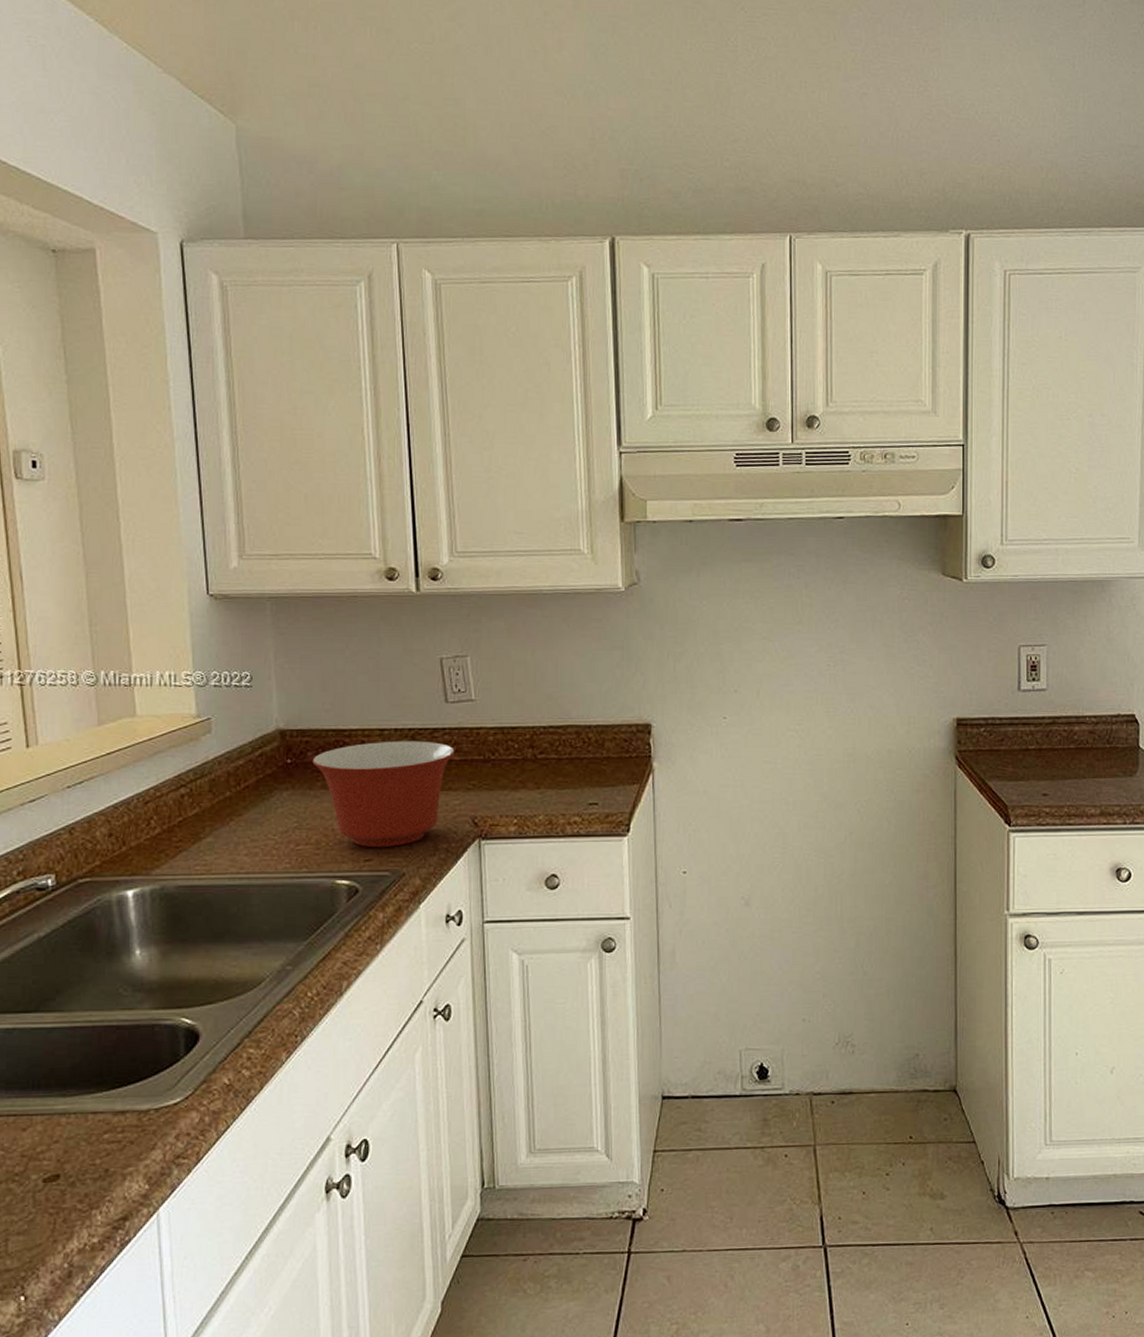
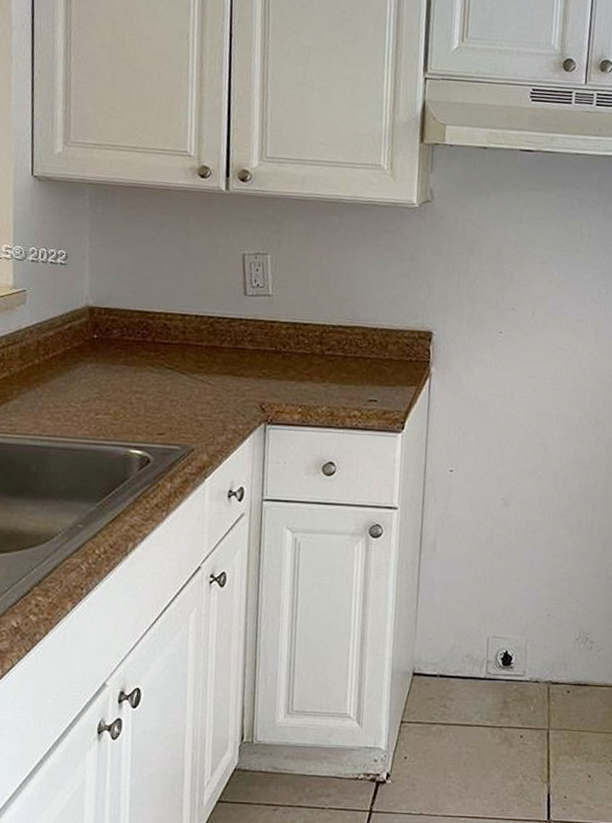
mixing bowl: present [312,741,455,848] -> none [117,326,249,424]

